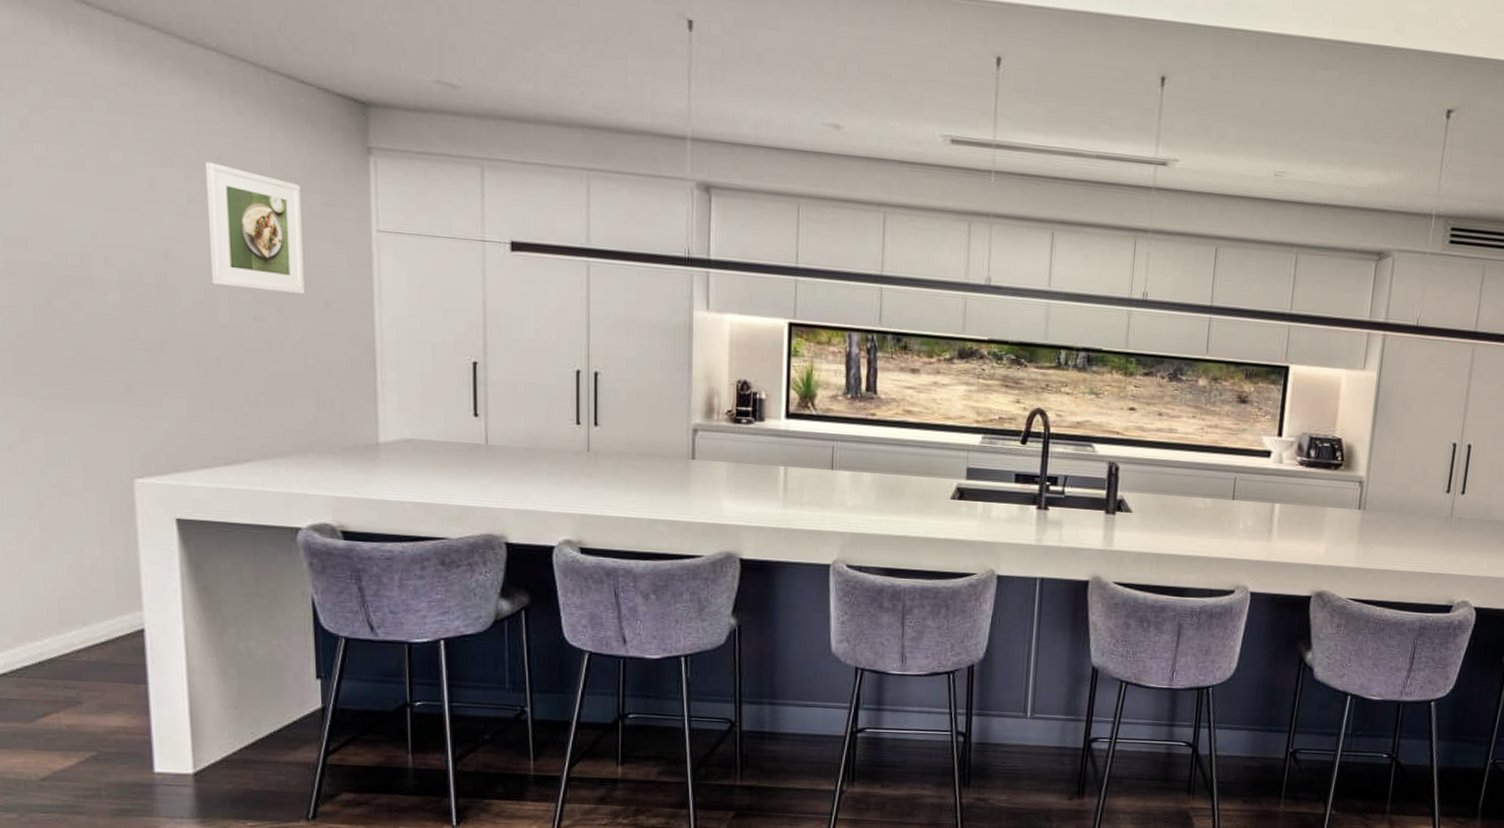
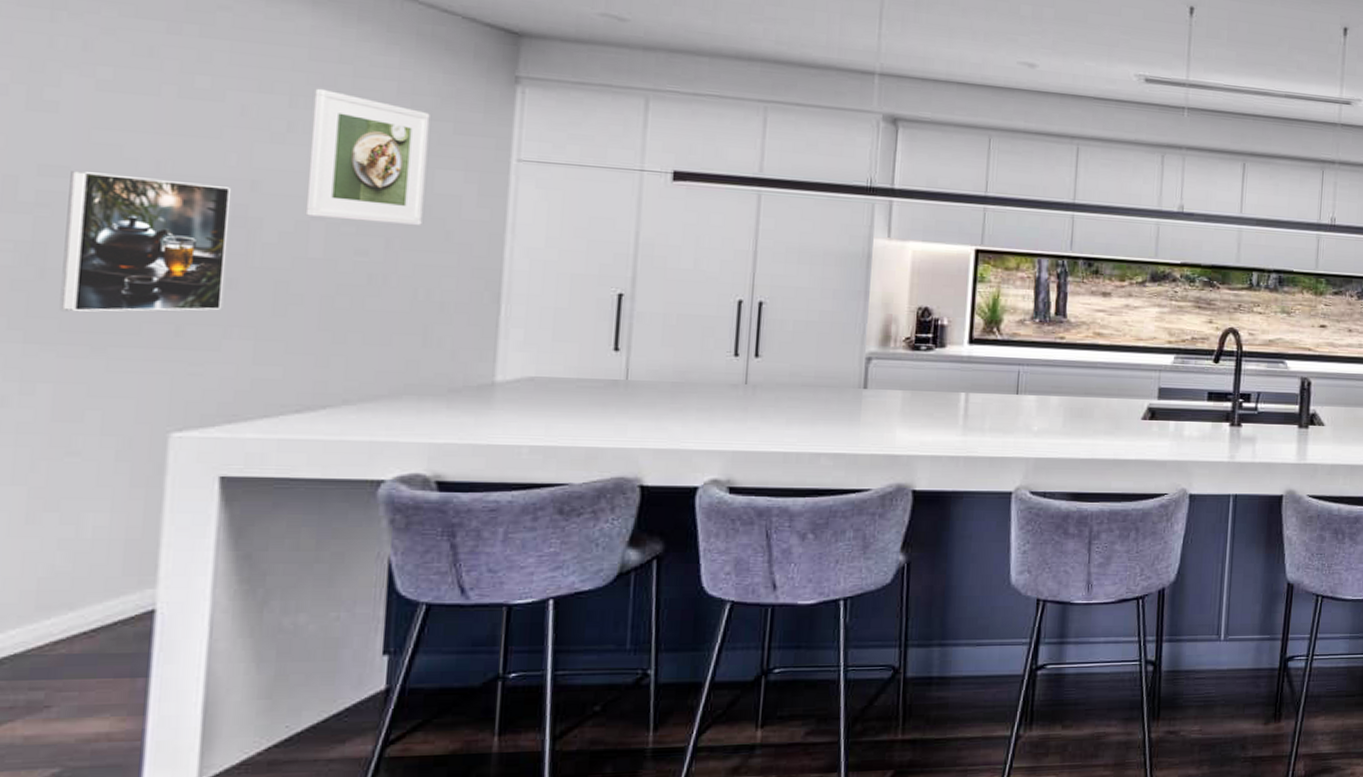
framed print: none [28,242,159,371] -> present [59,171,230,312]

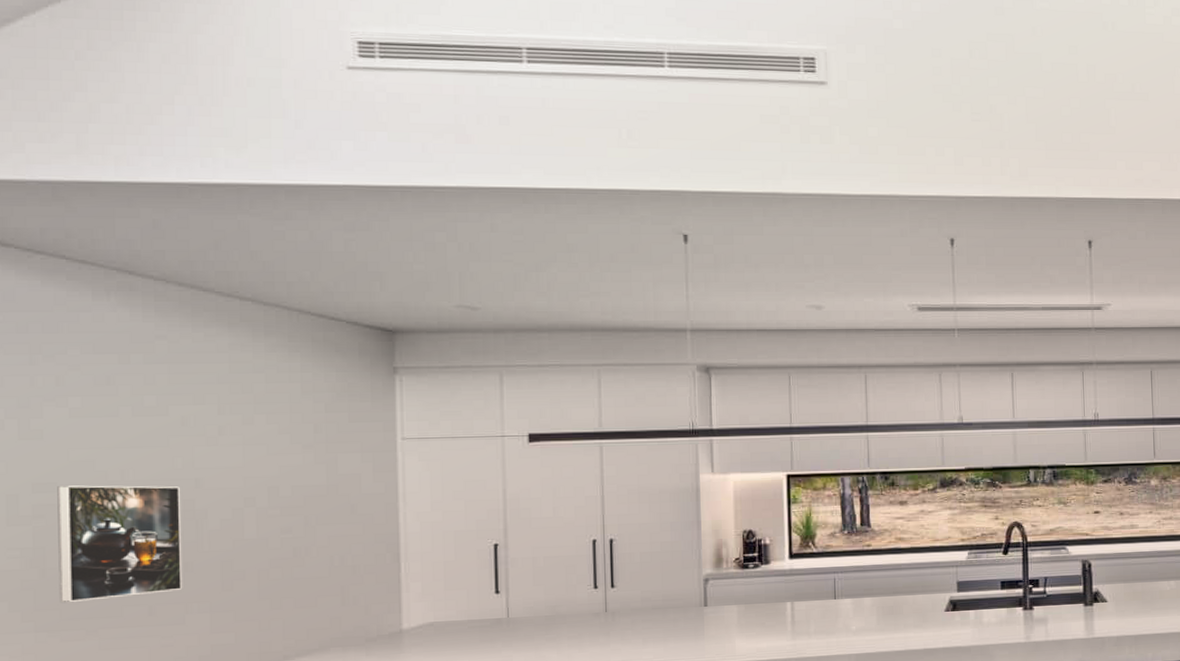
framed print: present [305,88,430,226] -> none [237,395,331,504]

